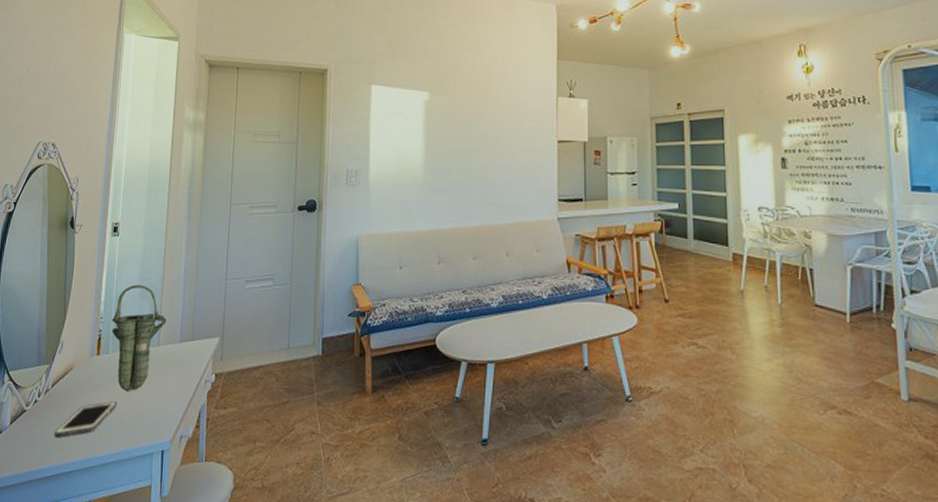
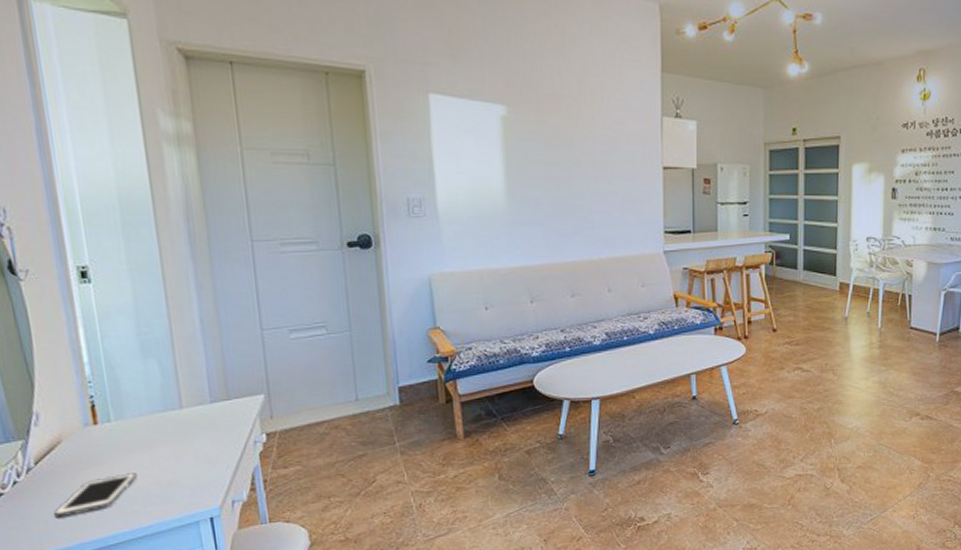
vase: present [111,284,167,391] -> none [105,340,187,461]

